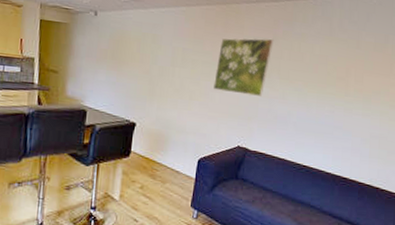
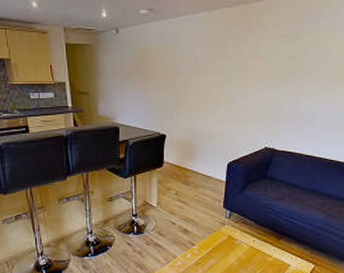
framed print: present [214,38,274,96] -> none [238,35,298,96]

